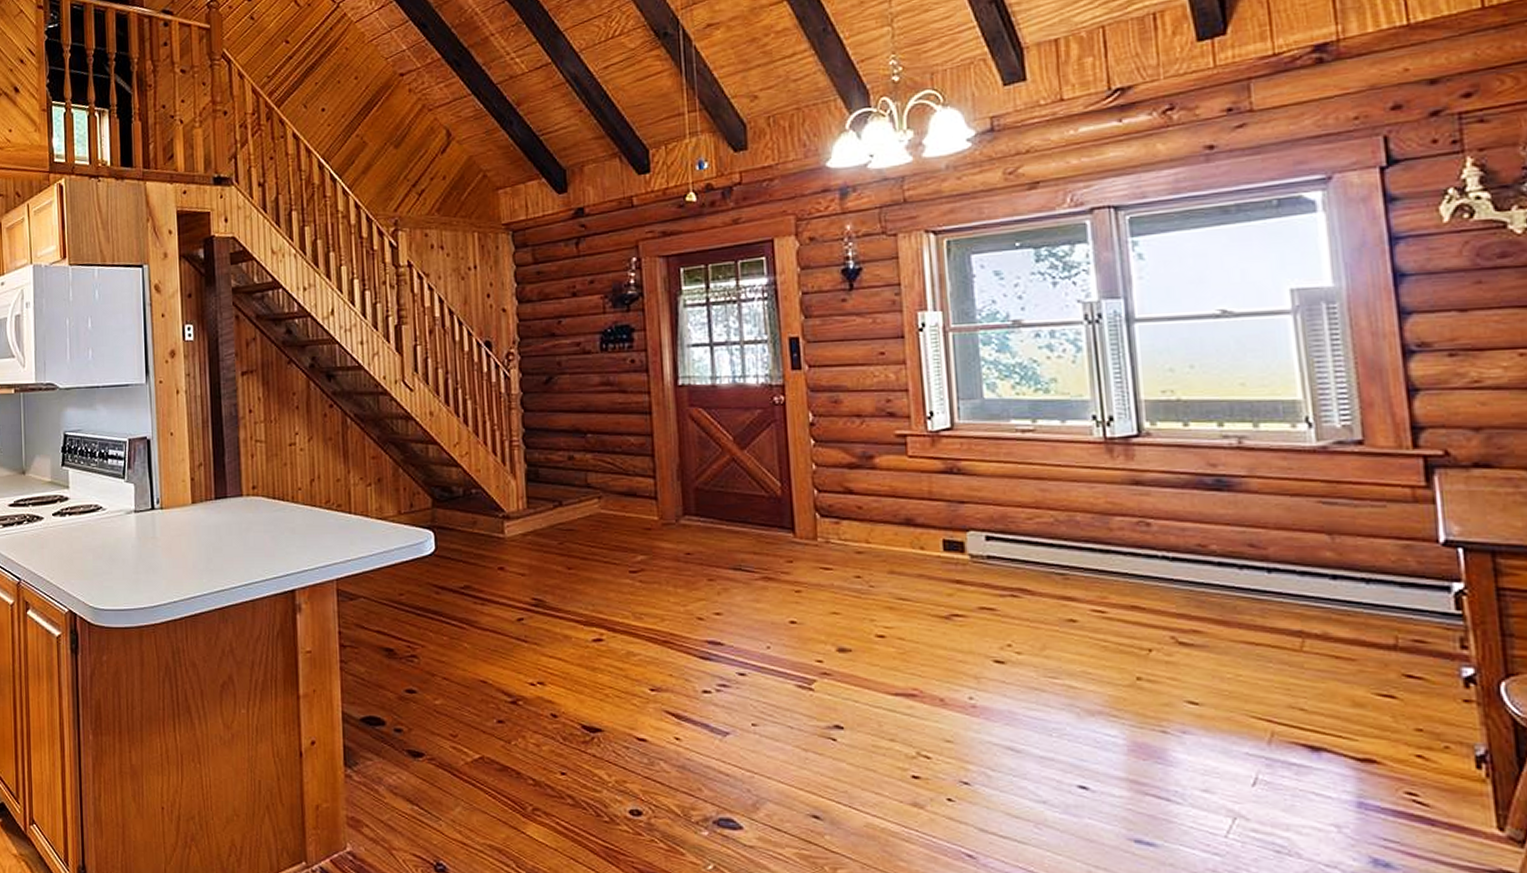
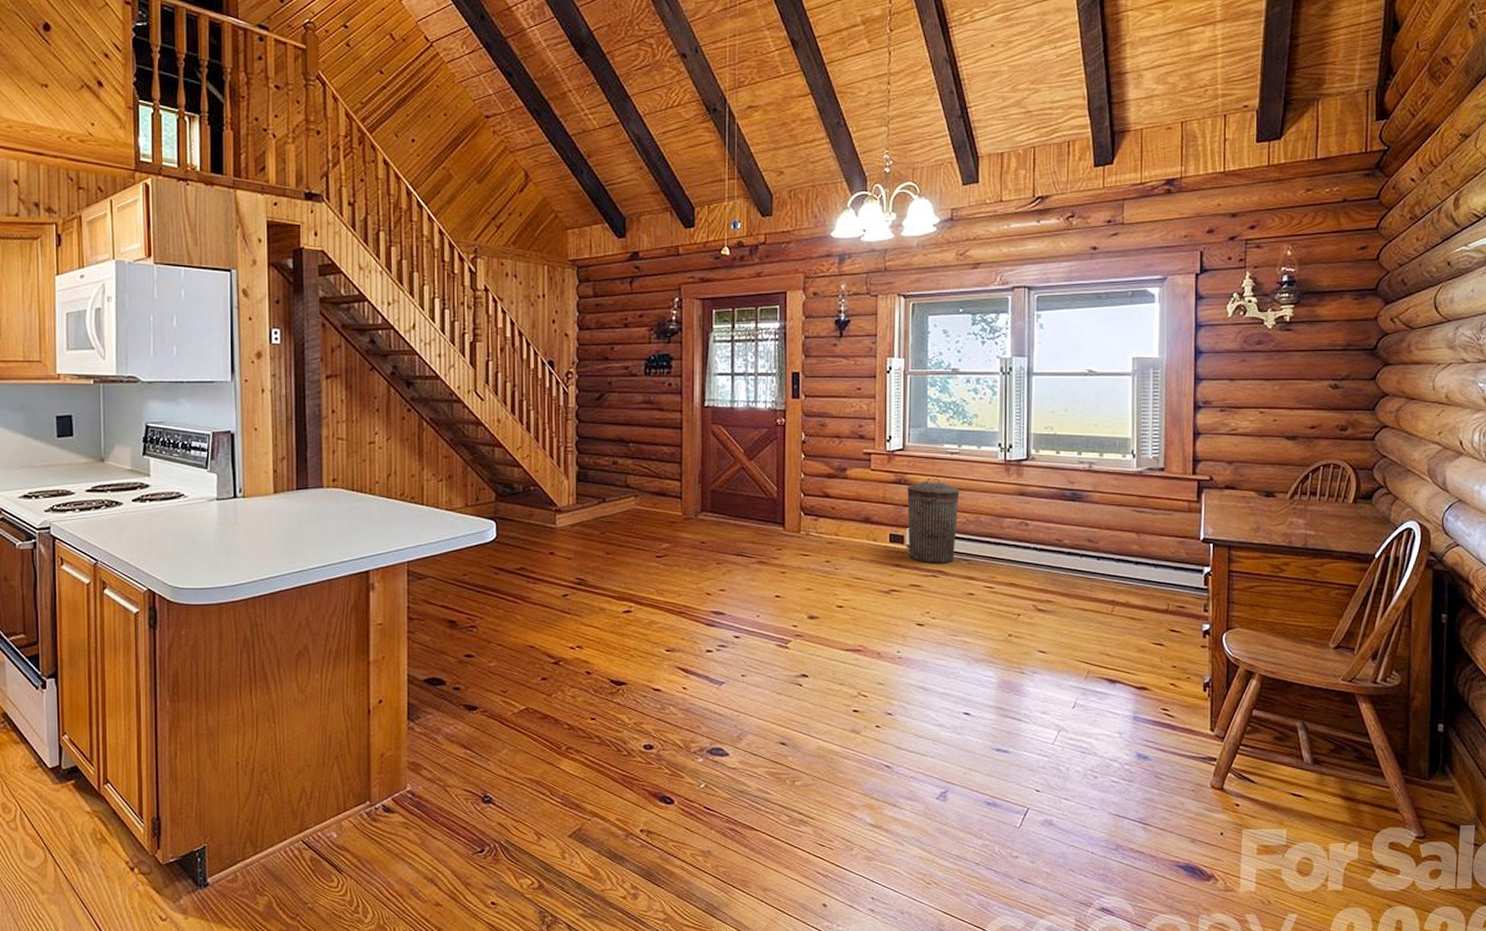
trash can: none [962,464,1042,579] -> present [907,477,960,564]

